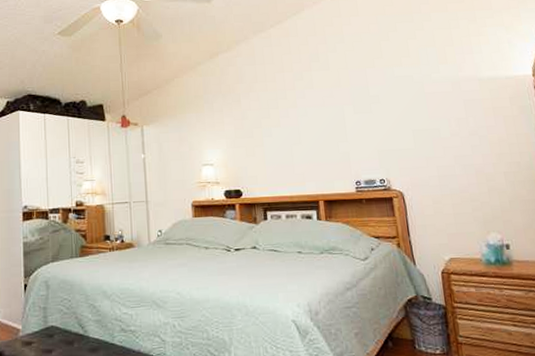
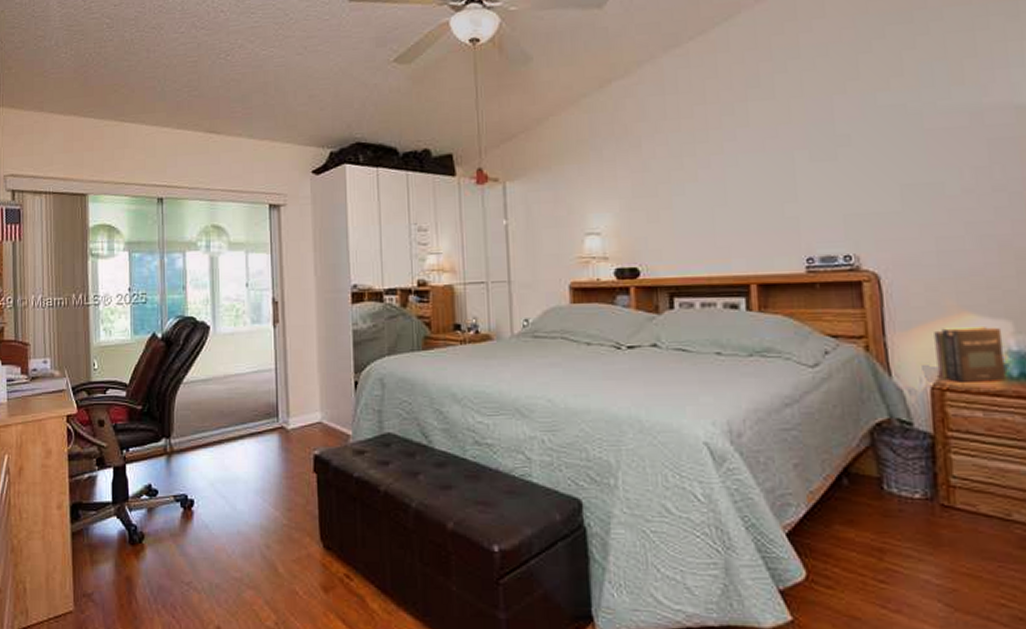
books: none [440,227,488,269] -> present [934,325,1007,384]

